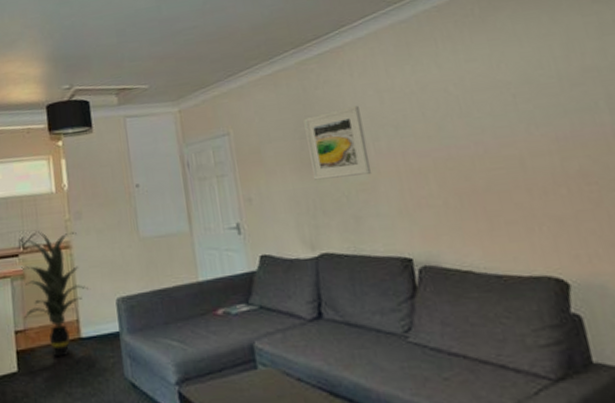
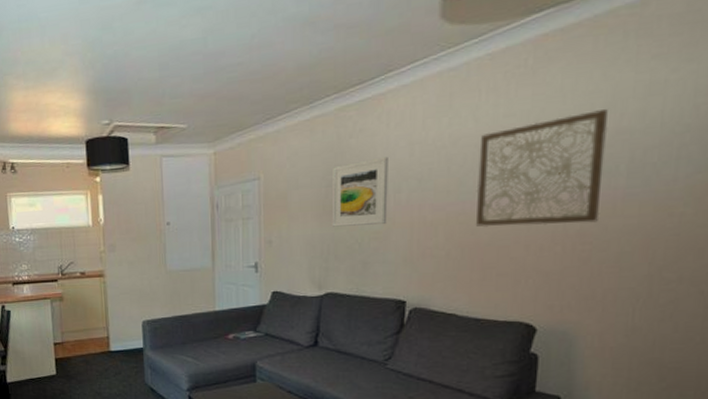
indoor plant: present [21,230,88,357] -> none [60,259,118,365]
wall art: none [448,50,596,172] -> present [476,109,608,228]

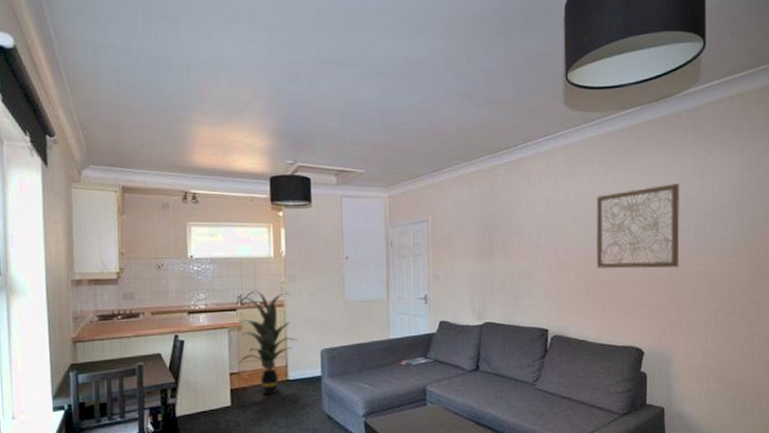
indoor plant: none [60,259,118,365] -> present [238,289,297,395]
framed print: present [331,156,388,227] -> none [487,209,531,265]

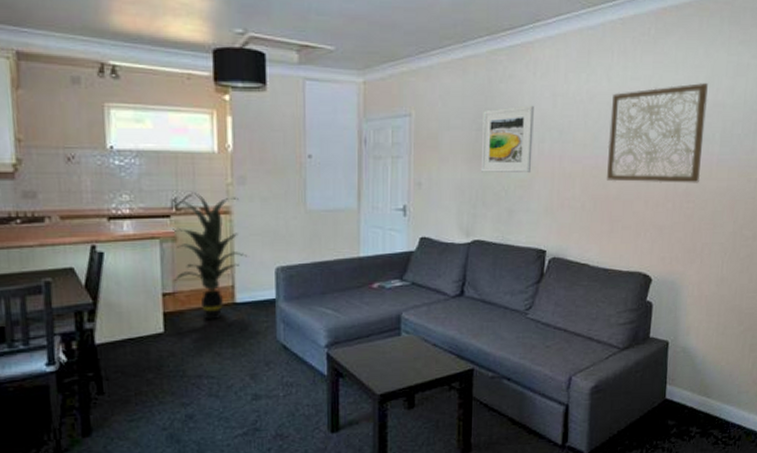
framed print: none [487,209,531,265] -> present [480,105,534,172]

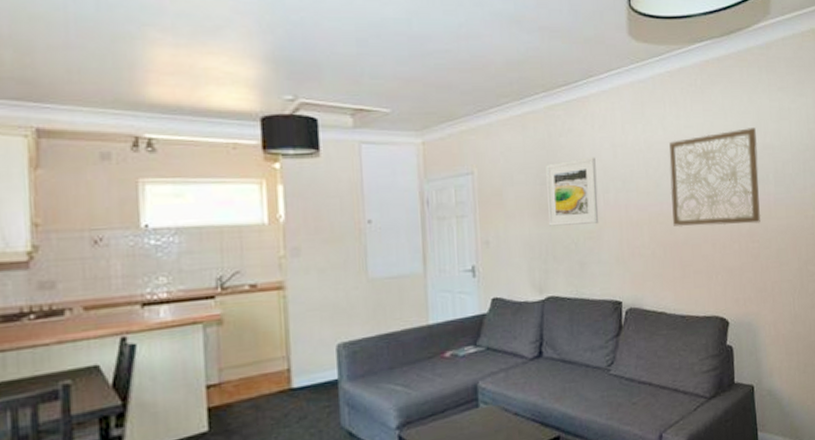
indoor plant: present [173,191,247,320] -> none [218,267,304,412]

